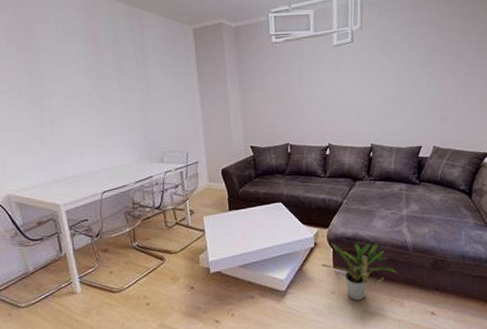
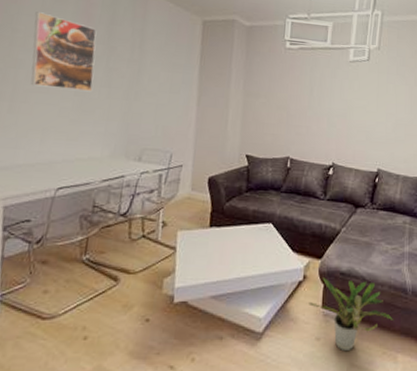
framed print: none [52,44,113,110] -> present [30,12,97,92]

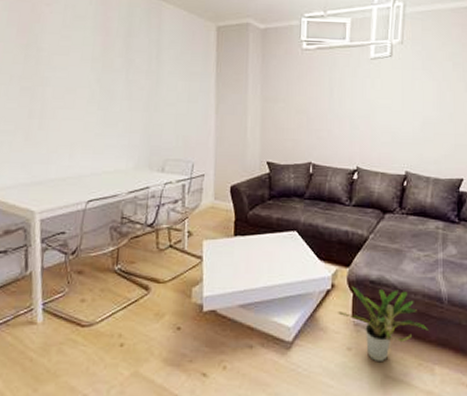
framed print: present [30,12,97,92] -> none [57,29,115,106]

